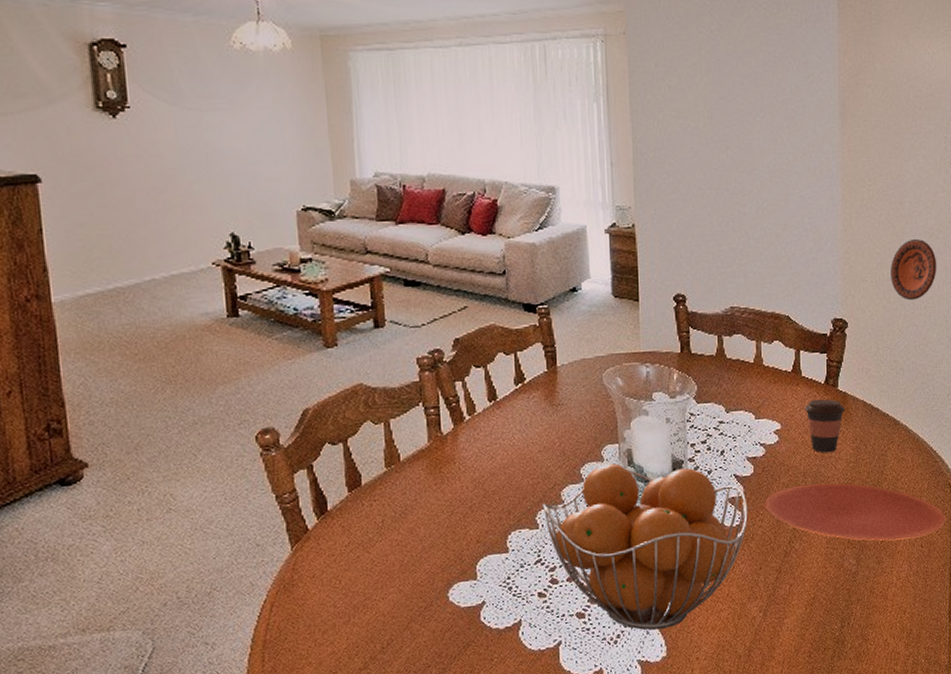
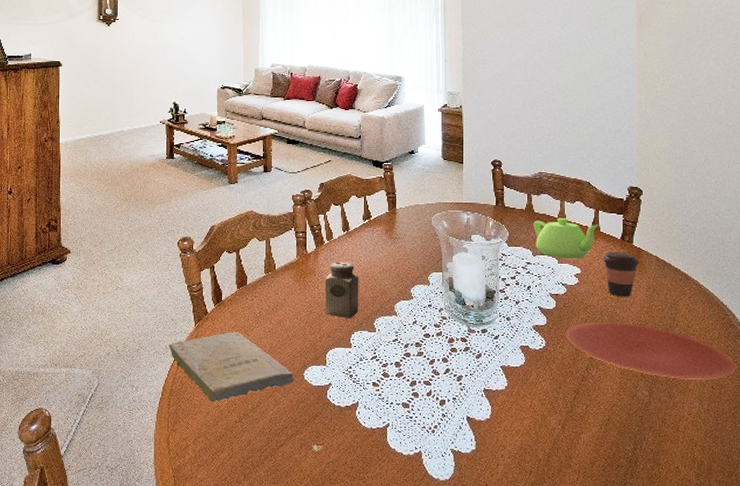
book: none [255,551,436,649] -> present [169,332,294,403]
salt shaker: none [469,442,516,516] -> present [326,262,359,319]
fruit basket: present [542,463,749,630] -> none [380,287,551,426]
teapot: none [725,362,802,414] -> present [533,217,600,259]
decorative plate: present [891,239,937,301] -> none [683,126,727,176]

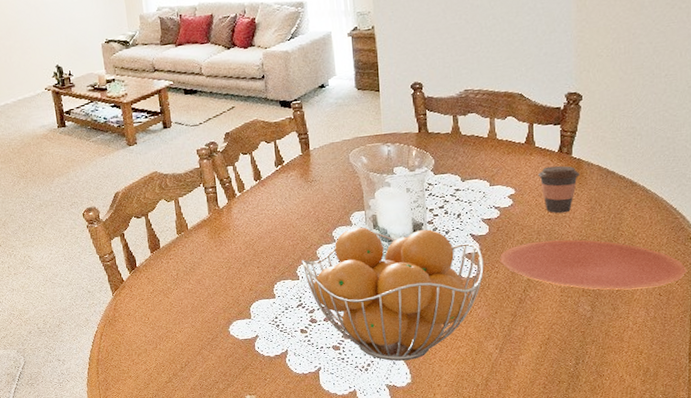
book: present [169,332,294,403] -> none [89,296,220,367]
salt shaker: present [326,262,359,319] -> none [242,212,280,270]
fruit basket: none [380,287,551,426] -> present [301,227,485,361]
teapot: present [533,217,600,259] -> none [461,136,535,181]

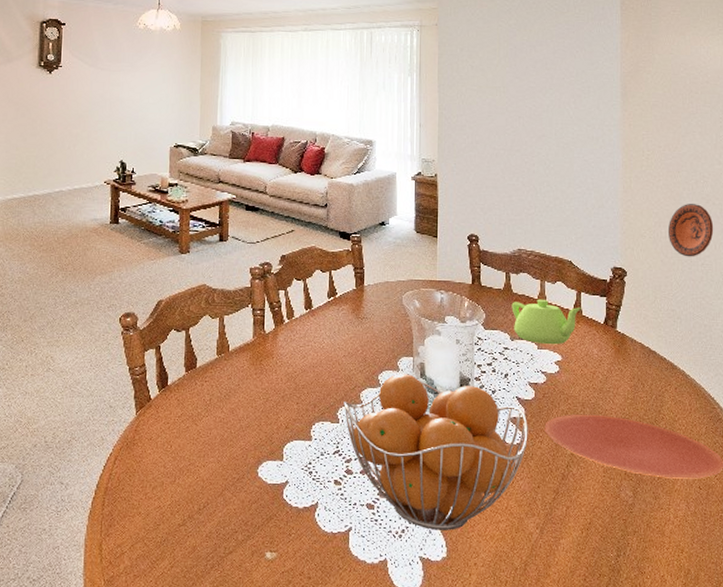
teapot: none [461,136,535,181] -> present [511,299,582,345]
coffee cup: present [537,165,580,214] -> none [584,337,623,388]
decorative plate: none [628,11,680,71] -> present [669,204,714,257]

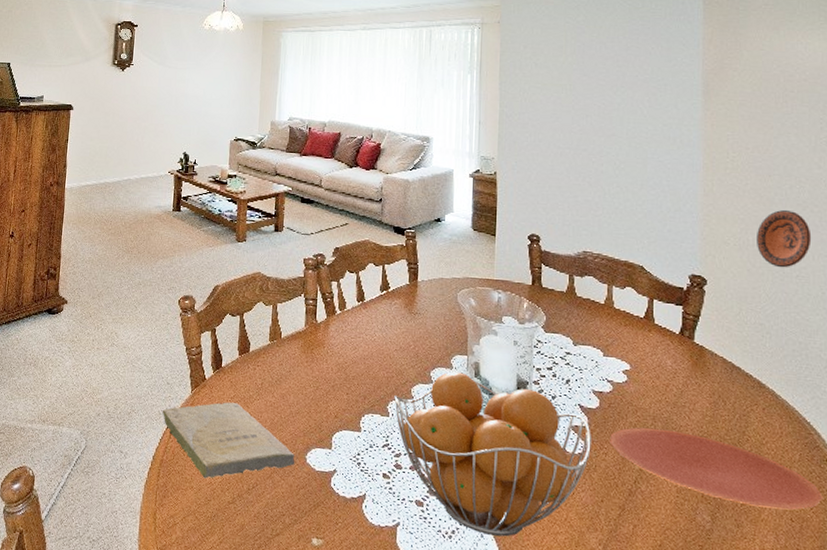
book: none [105,421,247,503] -> present [162,402,295,479]
teapot: present [511,299,582,345] -> none [575,304,655,353]

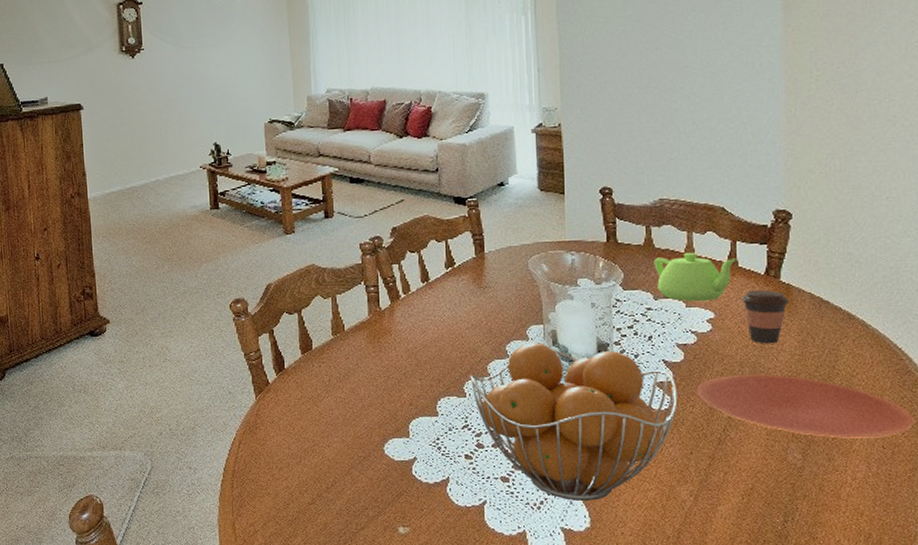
book: present [162,402,295,479] -> none [227,404,373,483]
teapot: none [575,304,655,353] -> present [654,252,738,302]
coffee cup: none [656,347,702,403] -> present [740,290,789,344]
decorative plate: present [757,210,812,268] -> none [844,128,902,191]

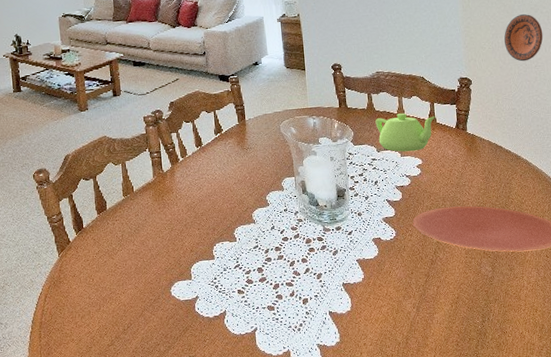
fruit basket: present [470,342,679,501] -> none [239,192,400,321]
coffee cup: present [740,290,789,344] -> none [440,140,474,182]
decorative plate: none [844,128,902,191] -> present [504,14,543,62]

